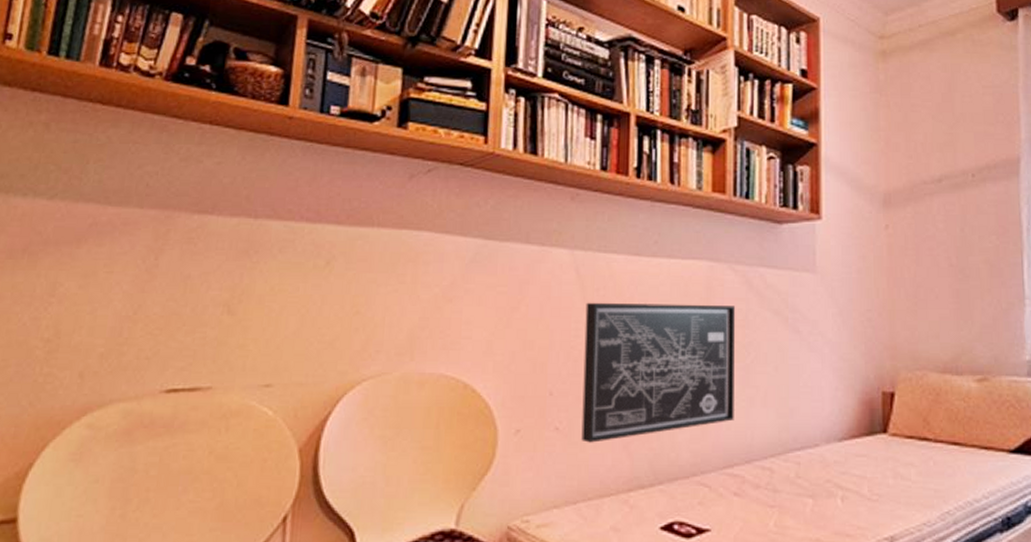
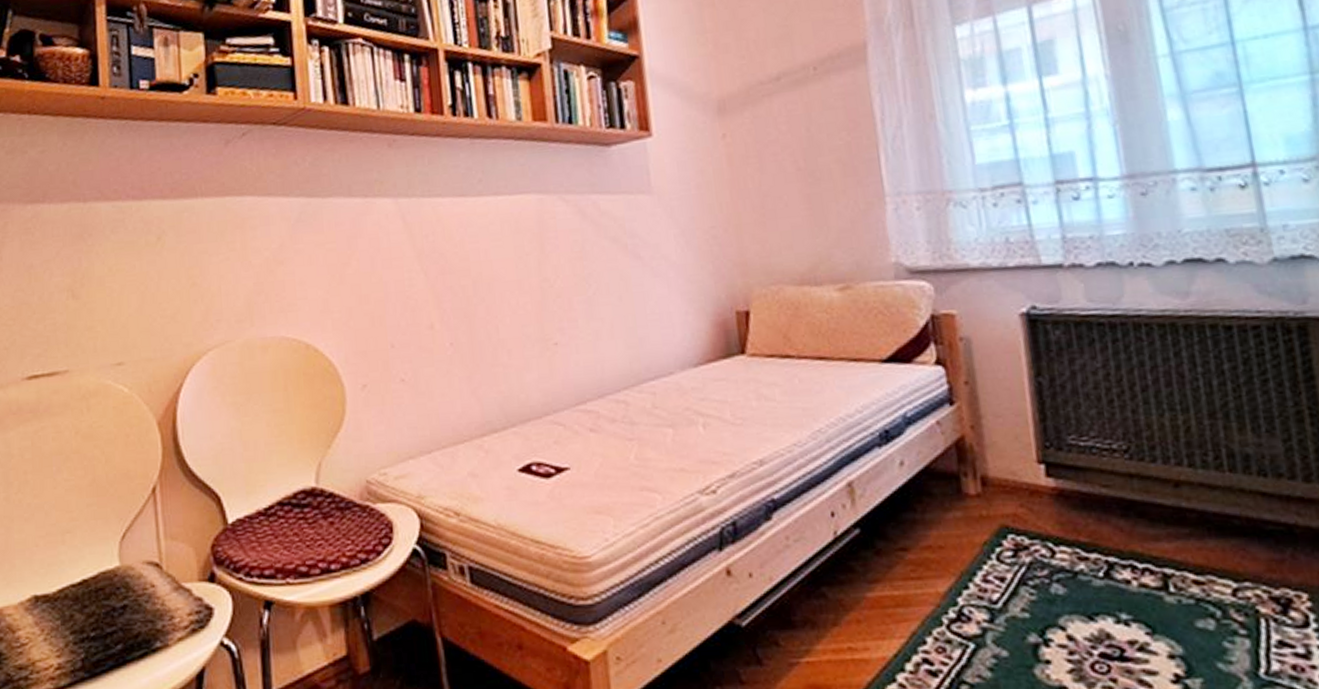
wall art: present [581,302,736,443] -> none [416,237,582,392]

